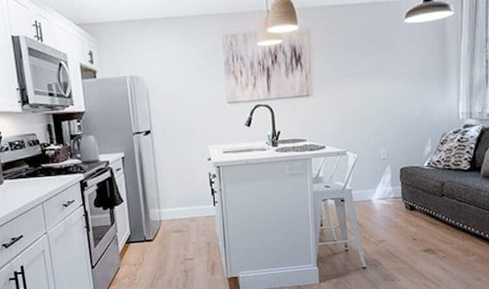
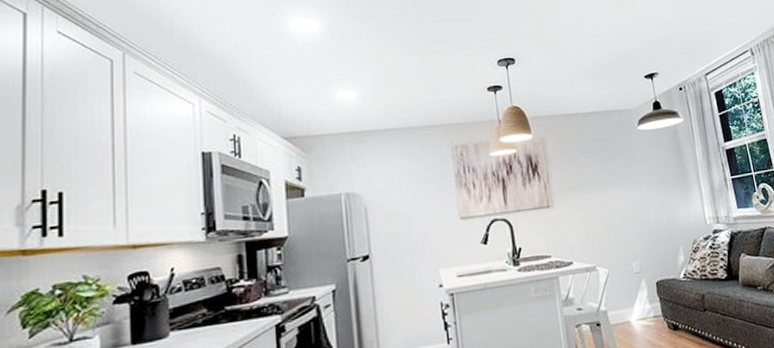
kettle: present [71,133,100,164] -> none [268,263,304,303]

